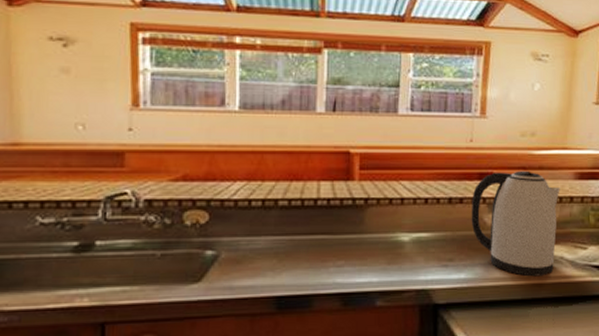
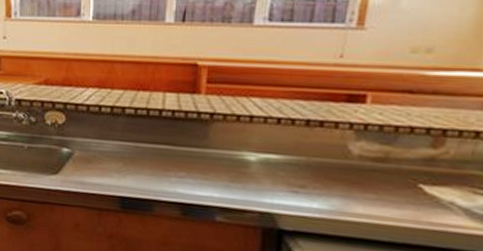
kettle: present [471,170,560,277] -> none [331,94,462,221]

